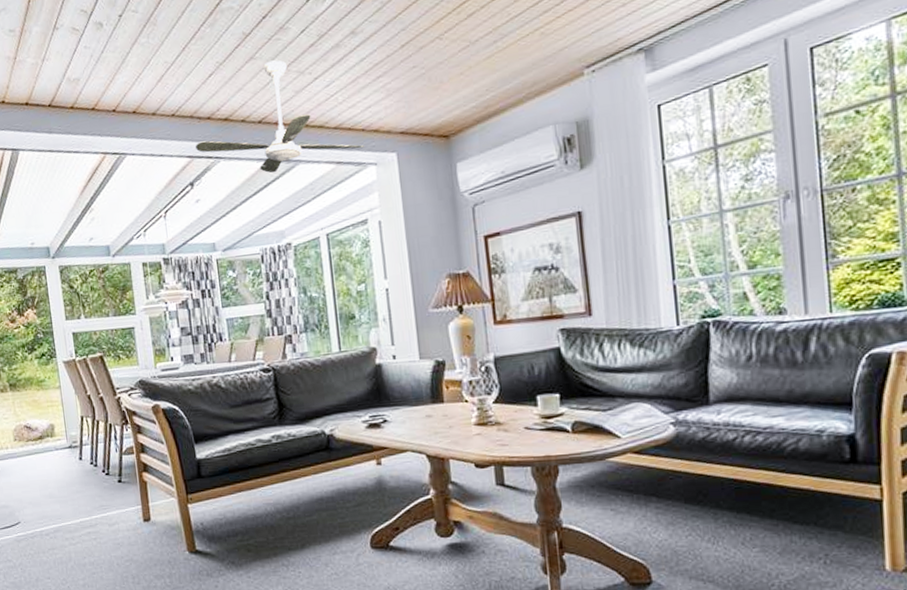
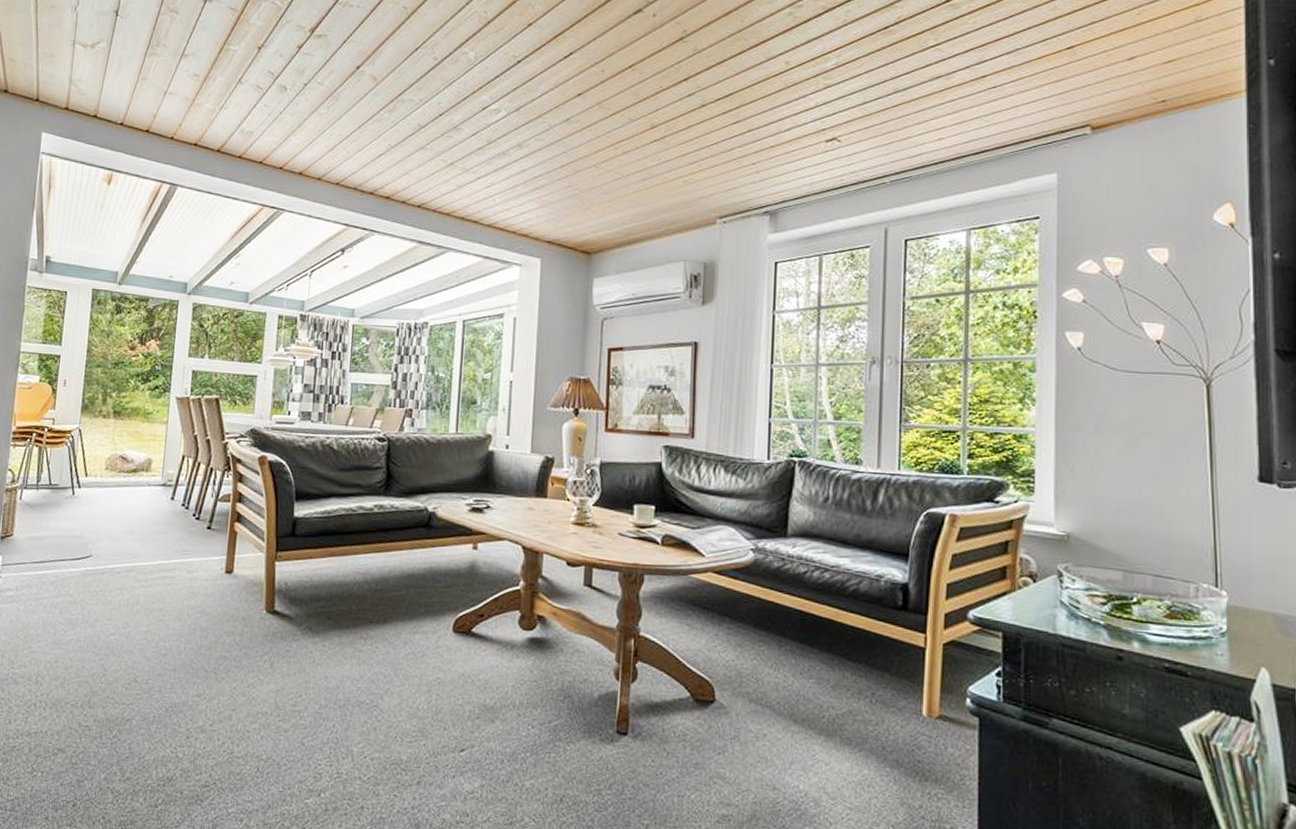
ceiling fan: present [196,60,364,174] -> none [354,154,512,255]

